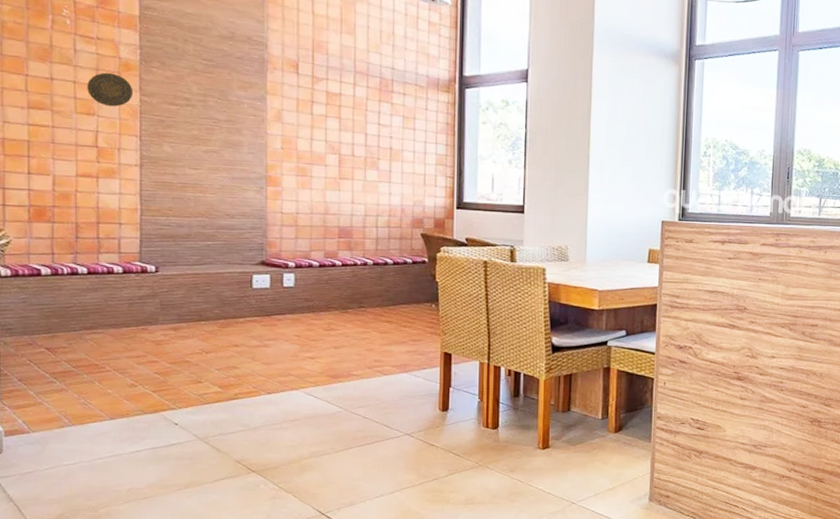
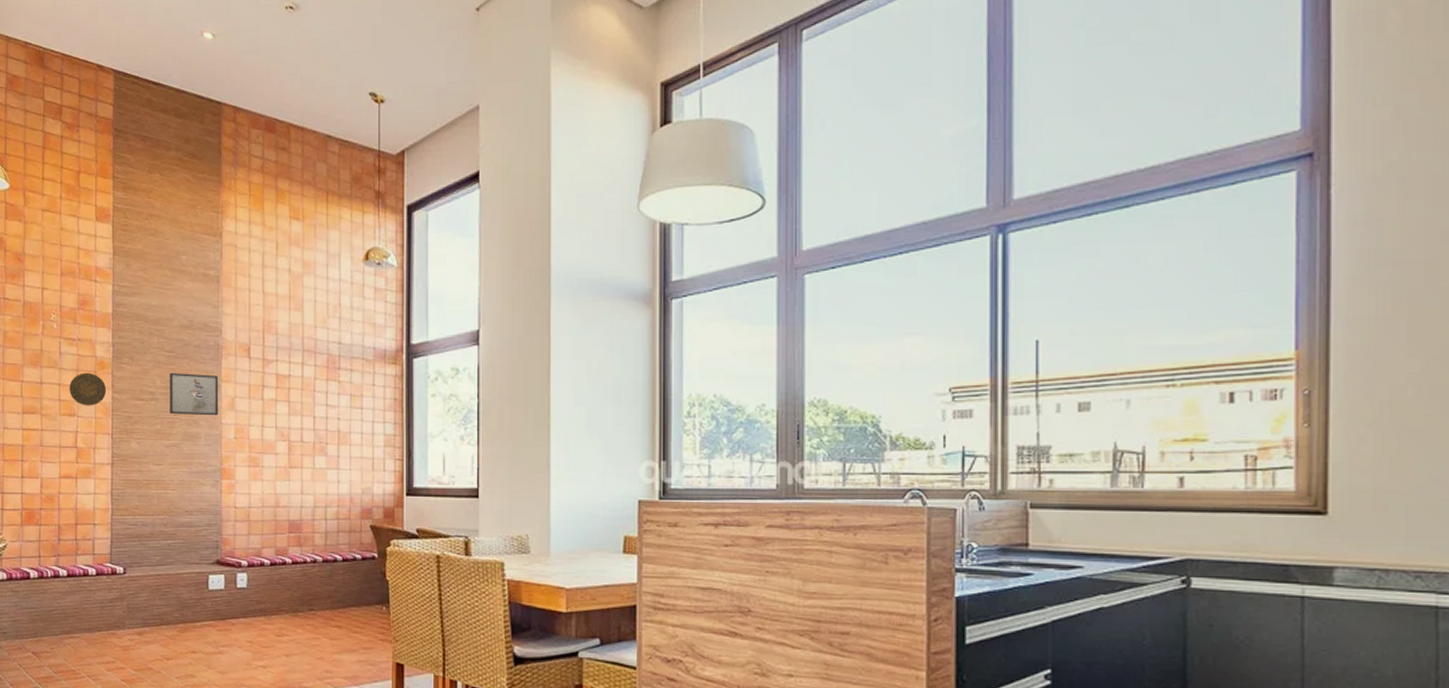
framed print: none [208,80,264,126] -> present [170,372,219,416]

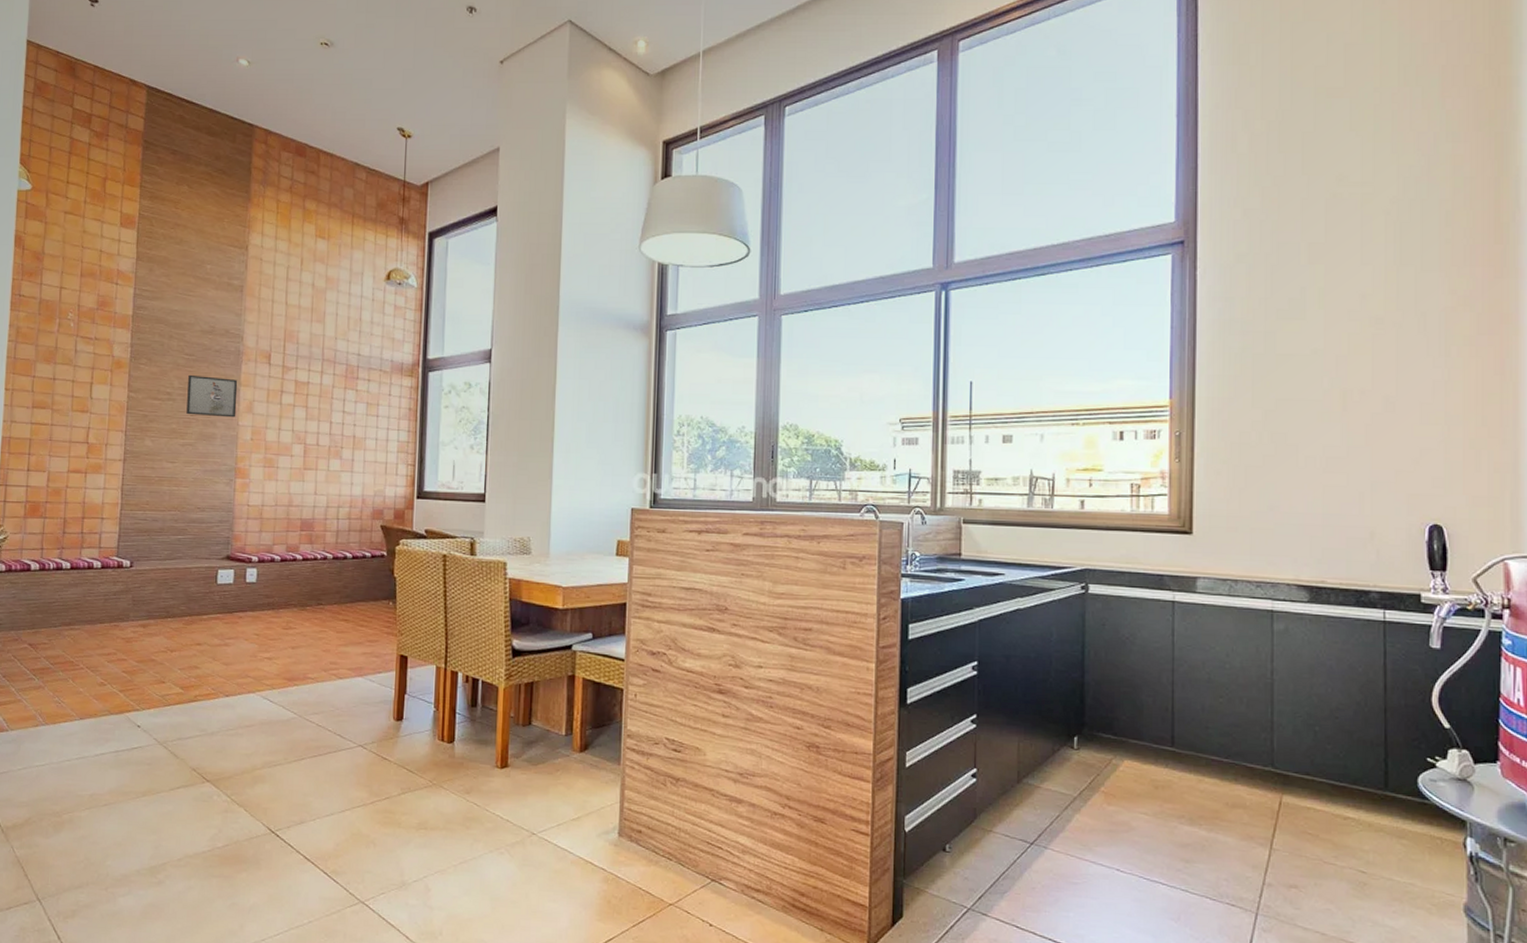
decorative plate: present [69,372,107,406] -> none [83,371,123,404]

